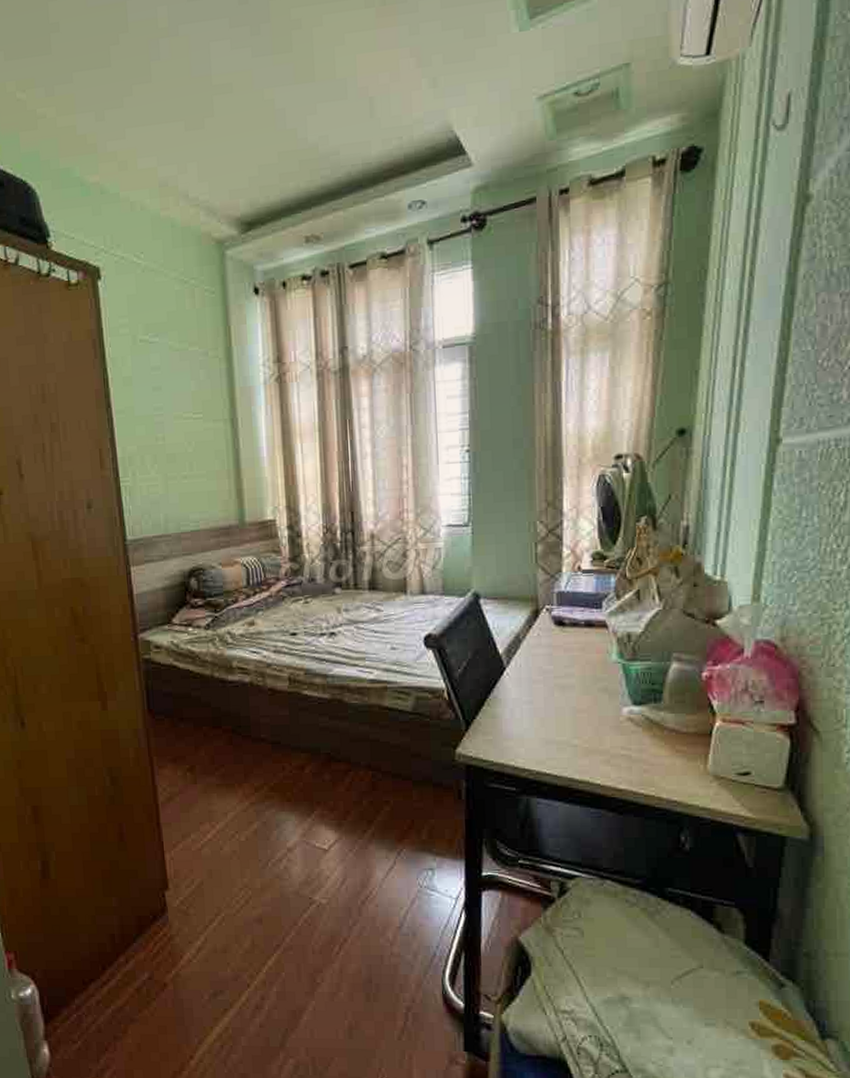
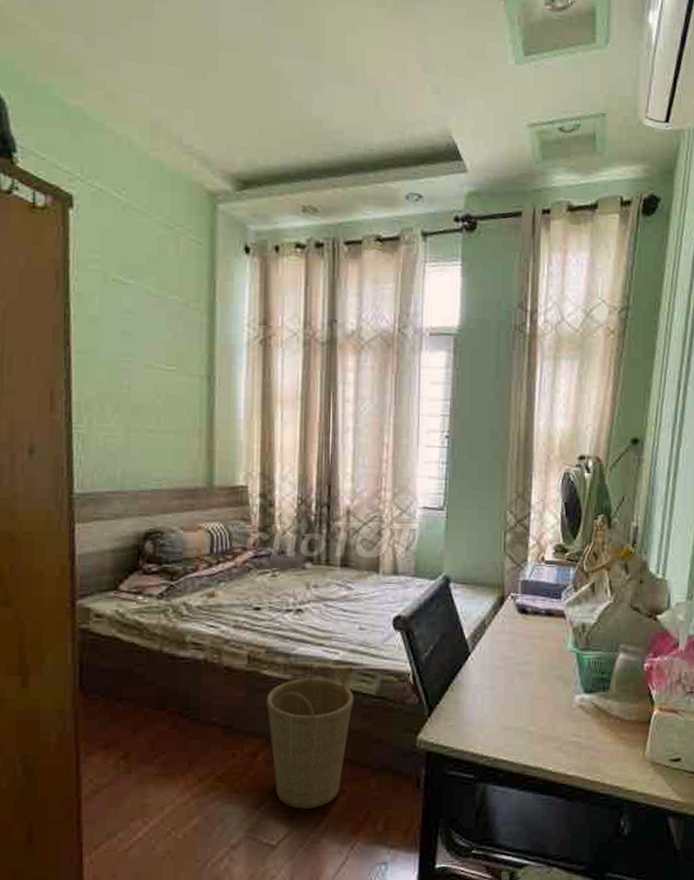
basket: none [309,684,390,817] -> present [266,665,353,809]

